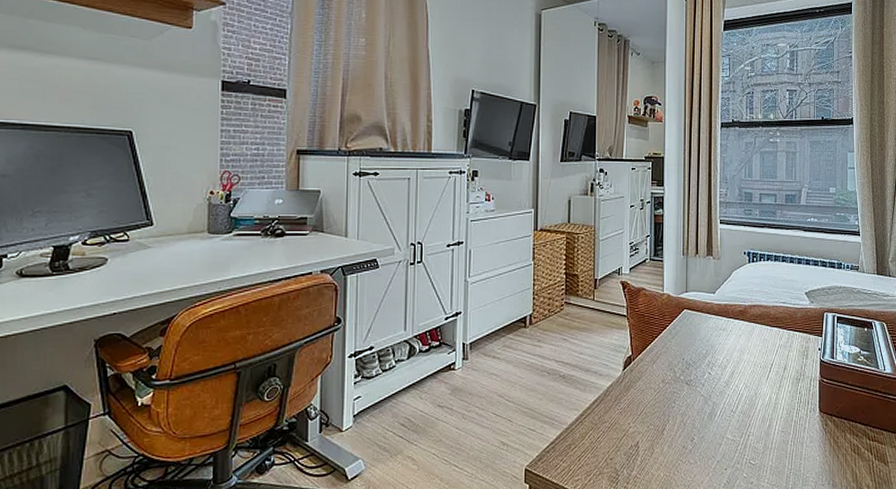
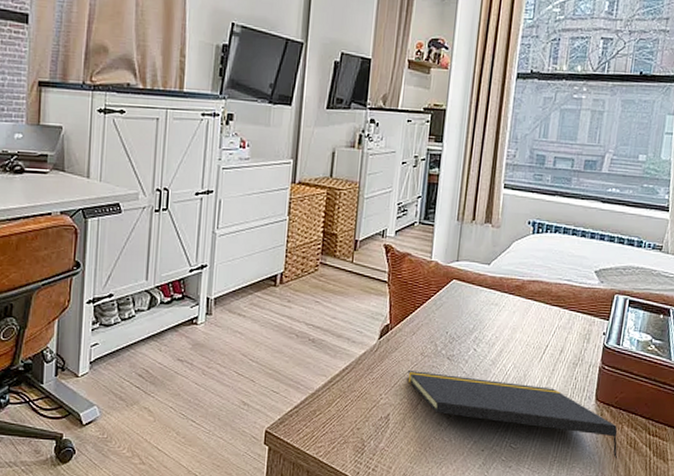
notepad: none [651,398,845,466] -> present [407,371,618,459]

